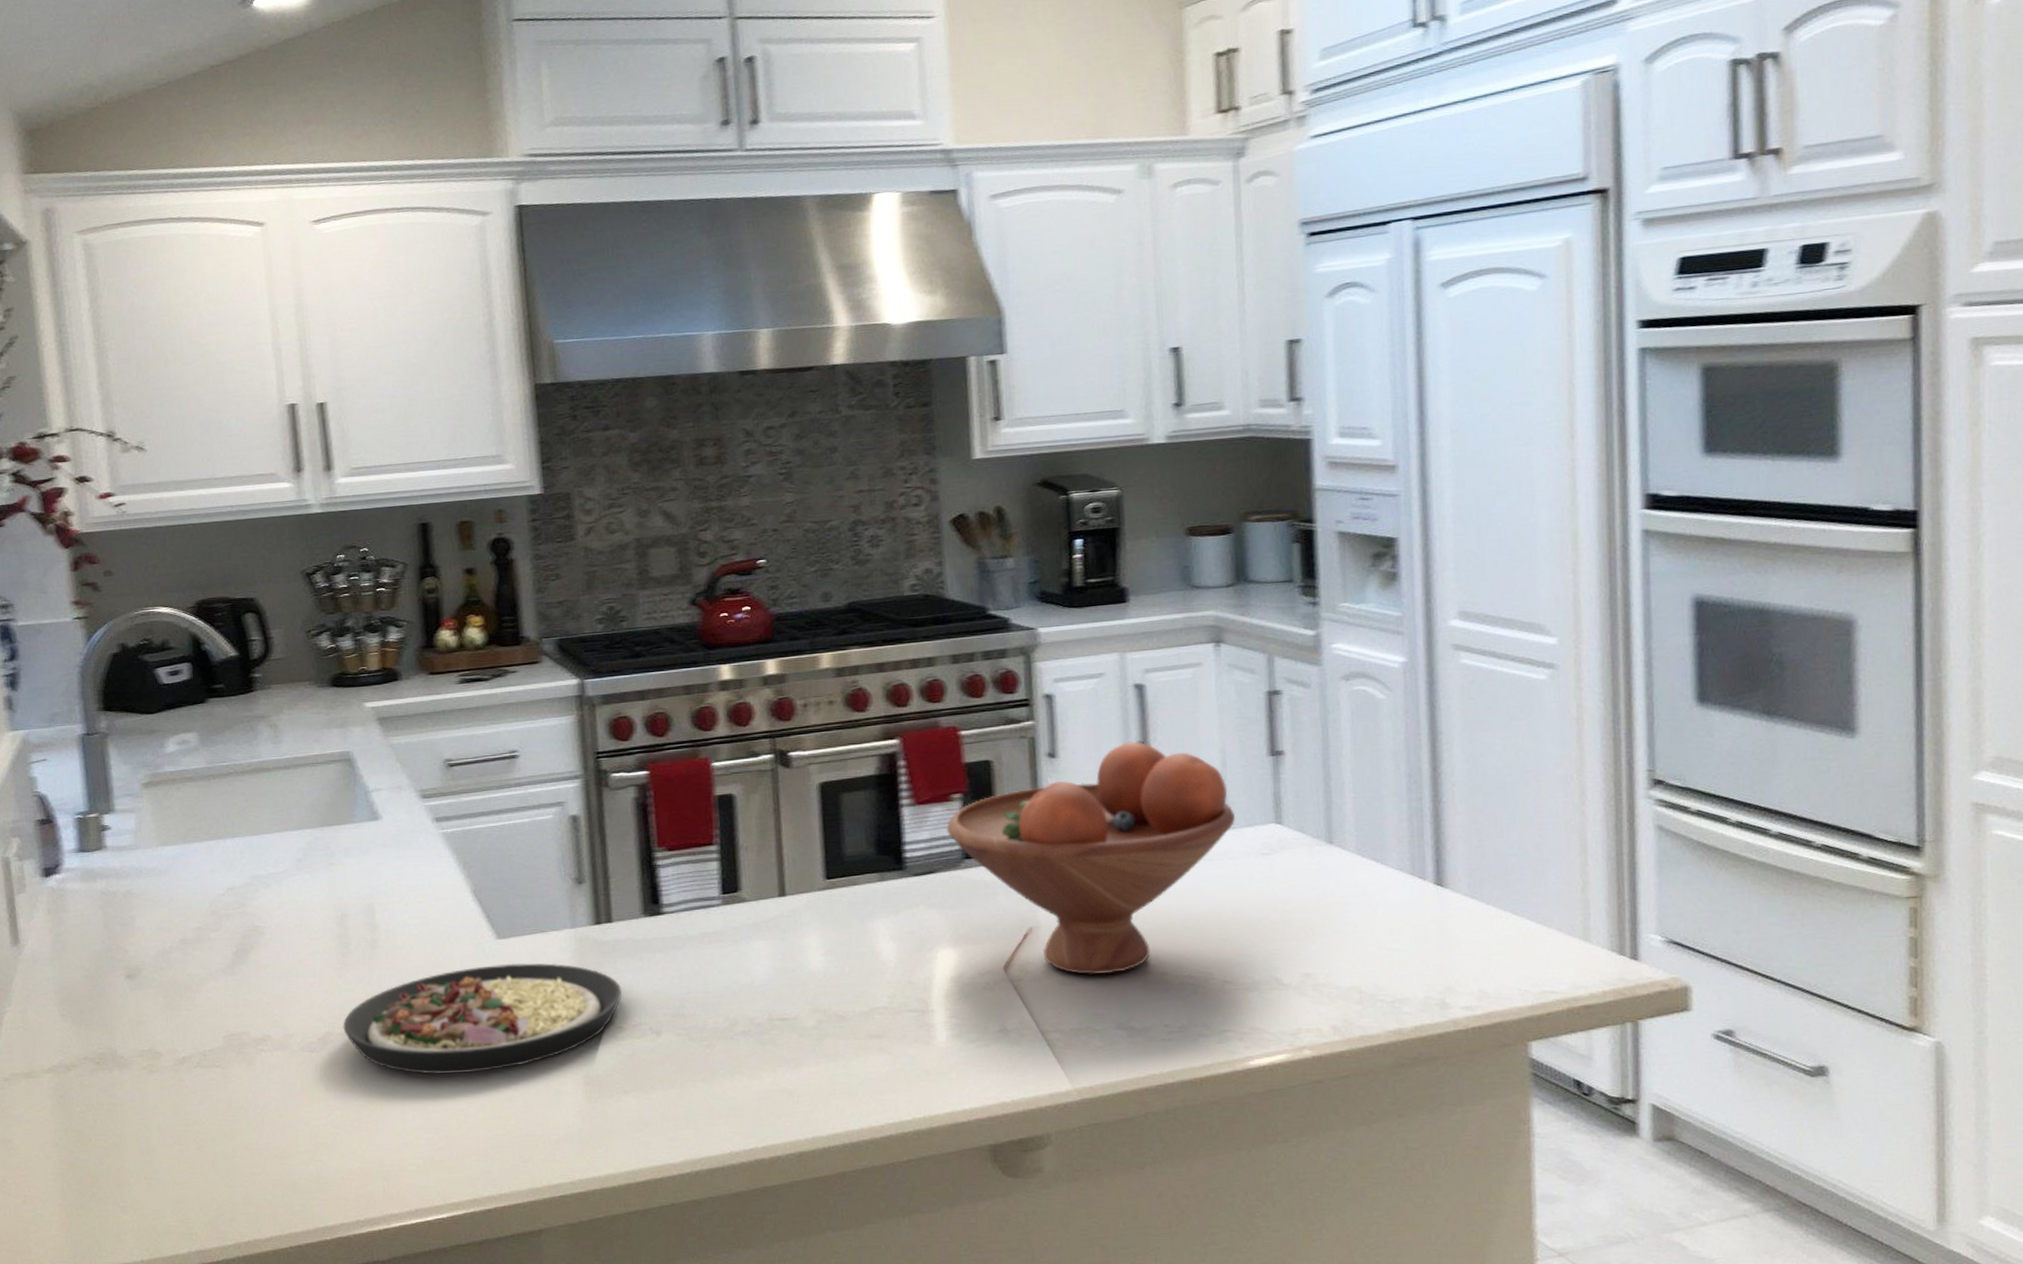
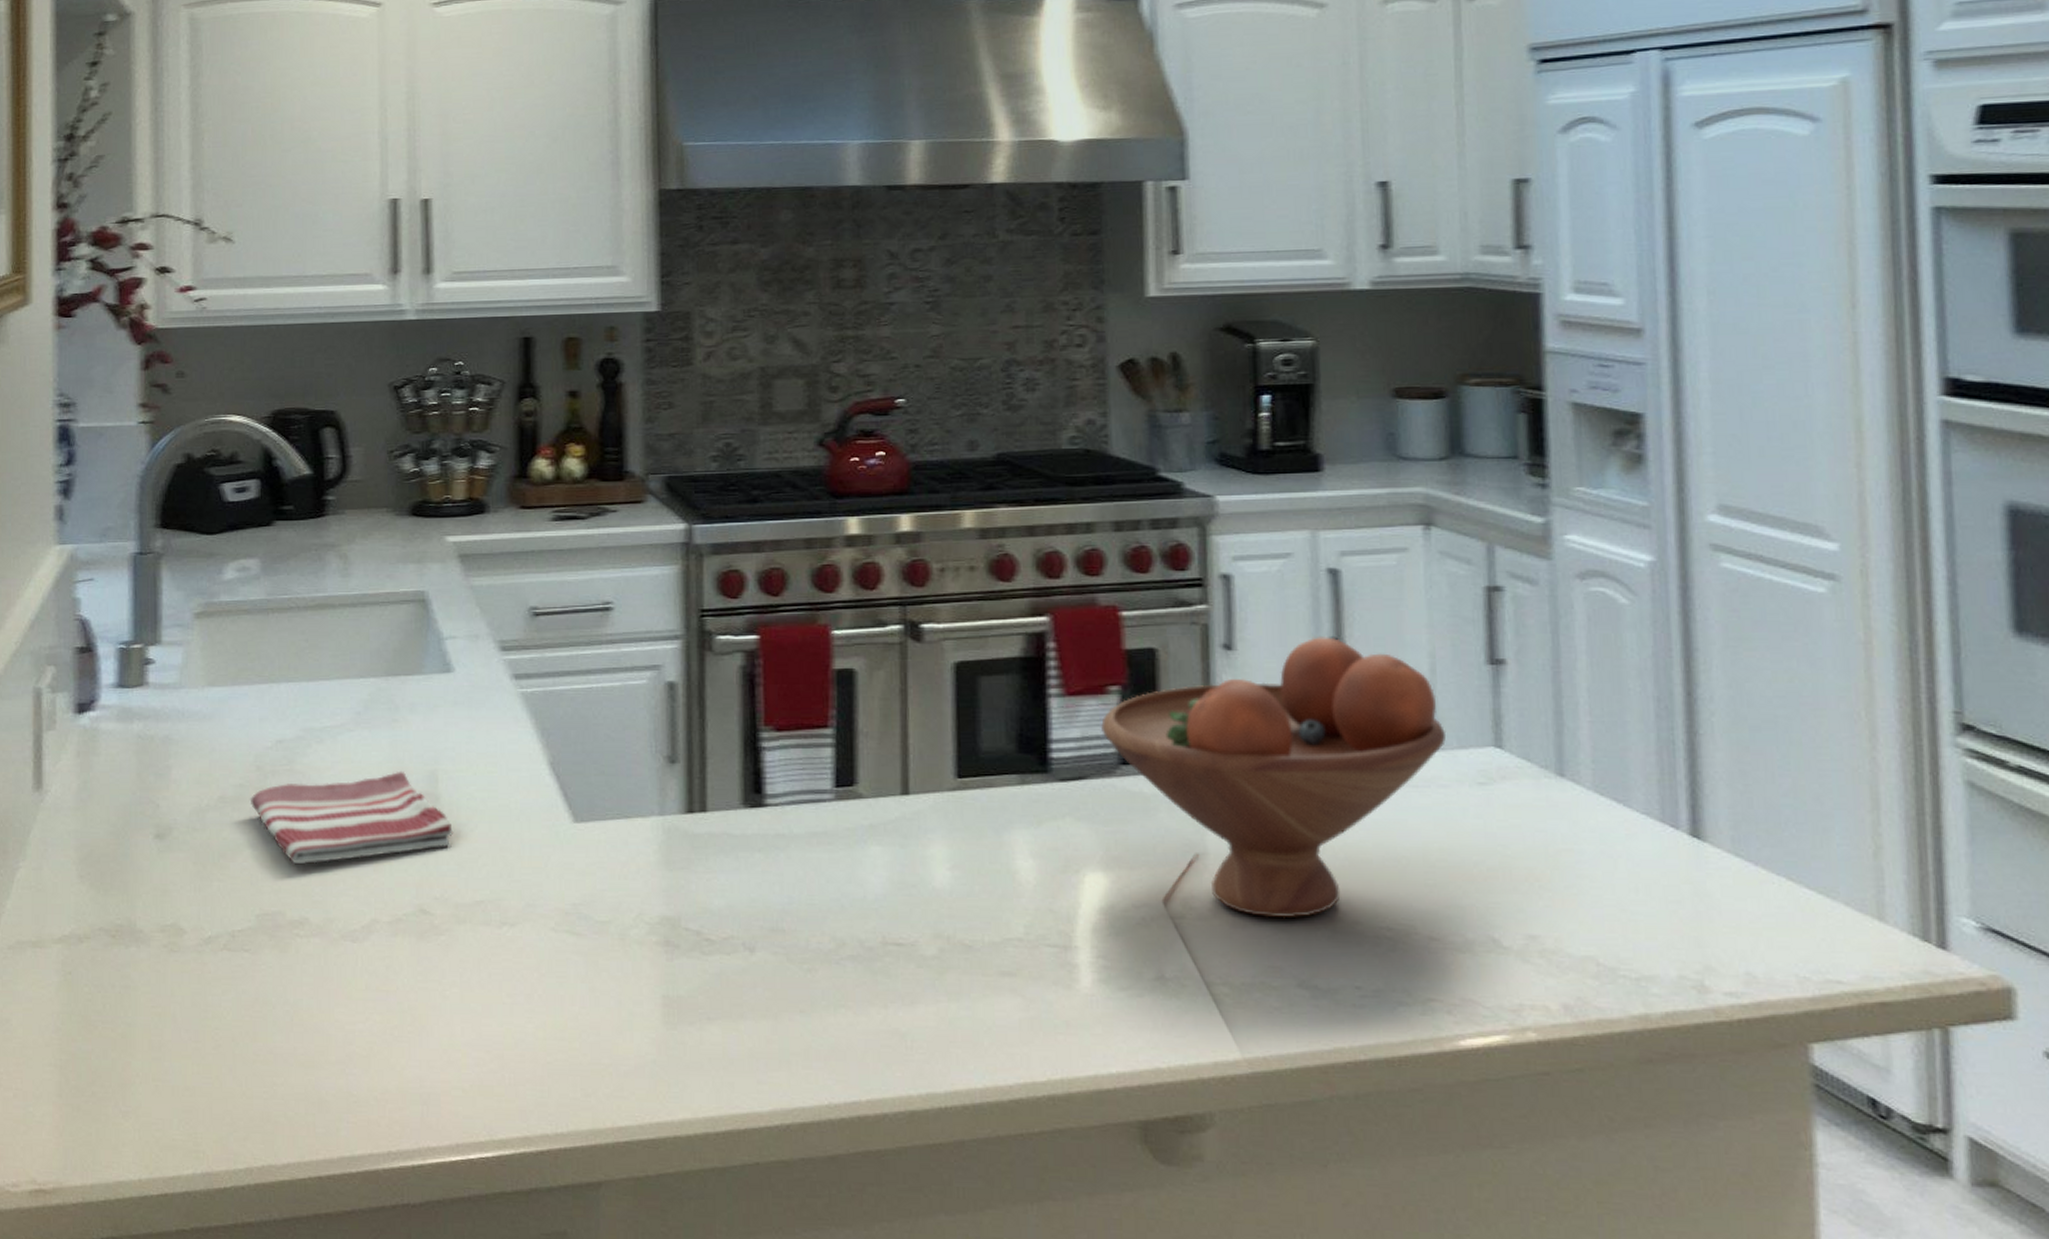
dish towel: none [208,906,393,992] -> present [249,771,454,865]
plate: present [343,963,622,1074] -> none [391,852,712,982]

